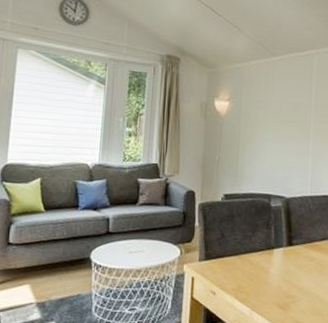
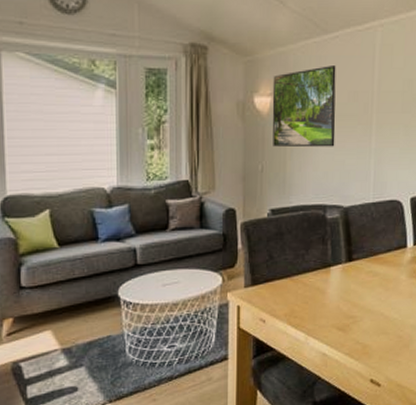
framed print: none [228,81,282,147] -> present [272,66,336,148]

